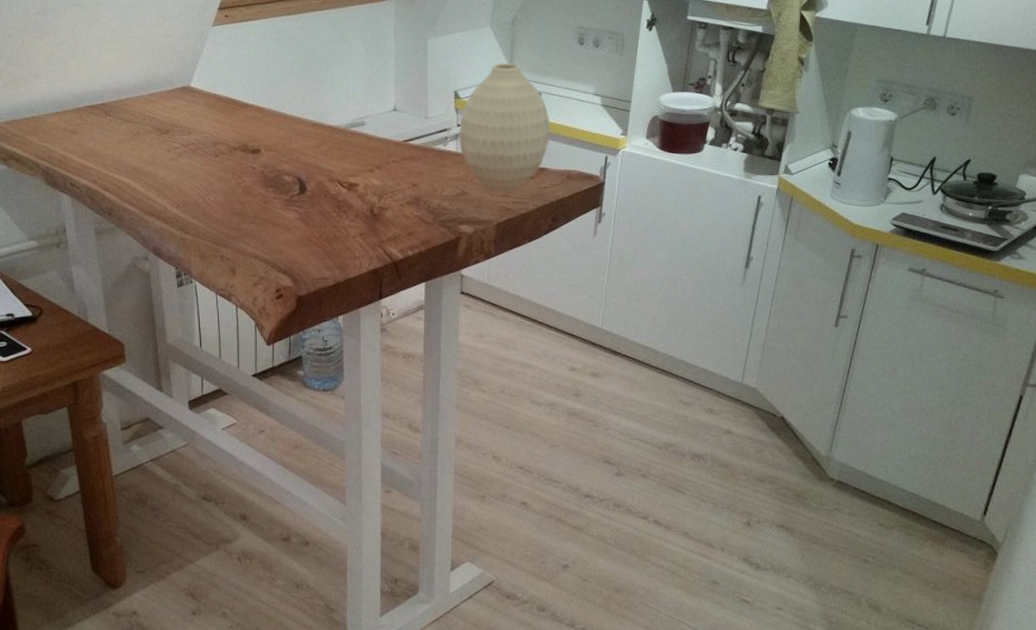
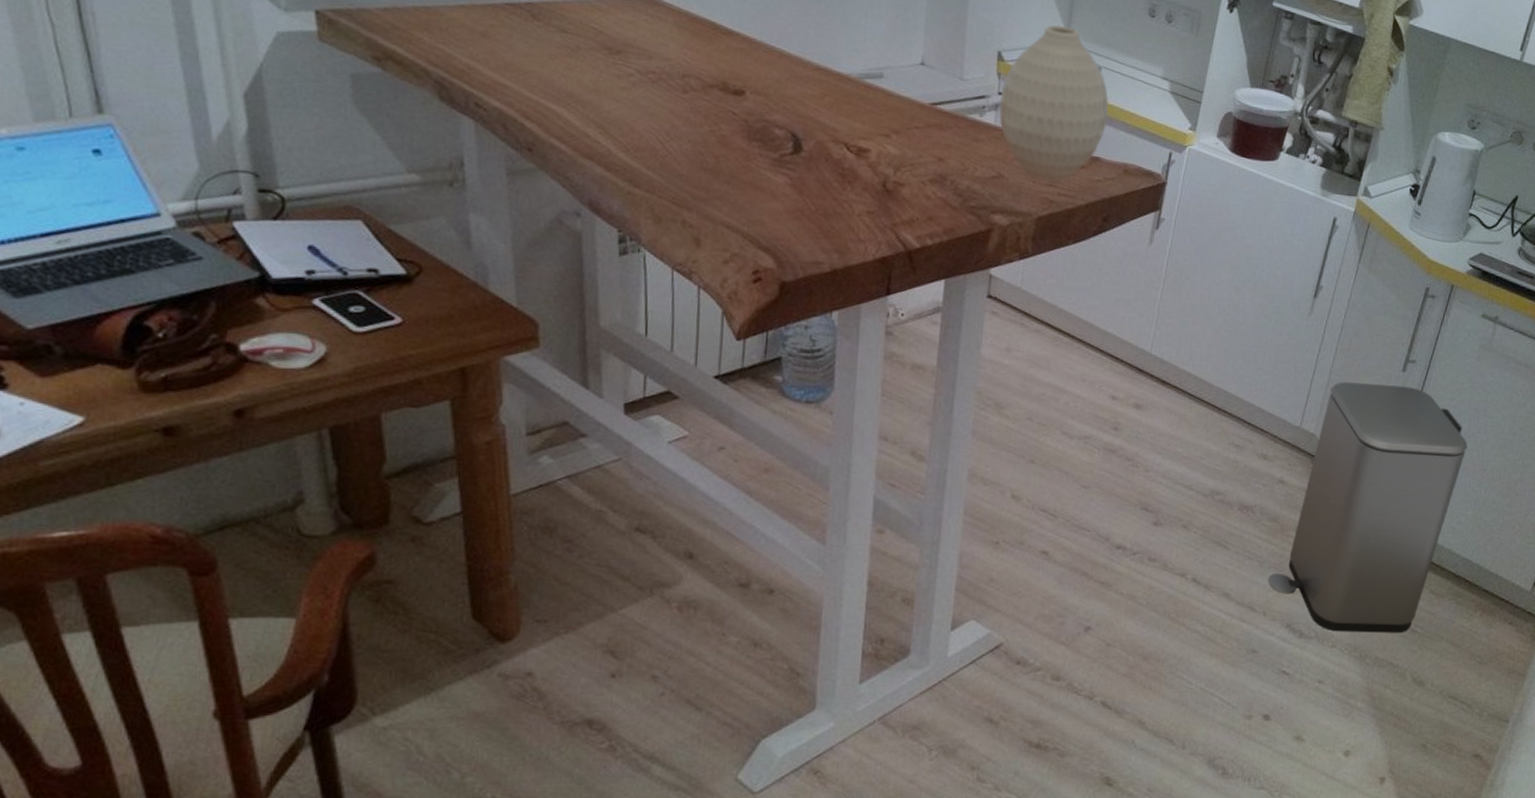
pedal bin: none [723,340,905,563] -> present [1268,382,1468,633]

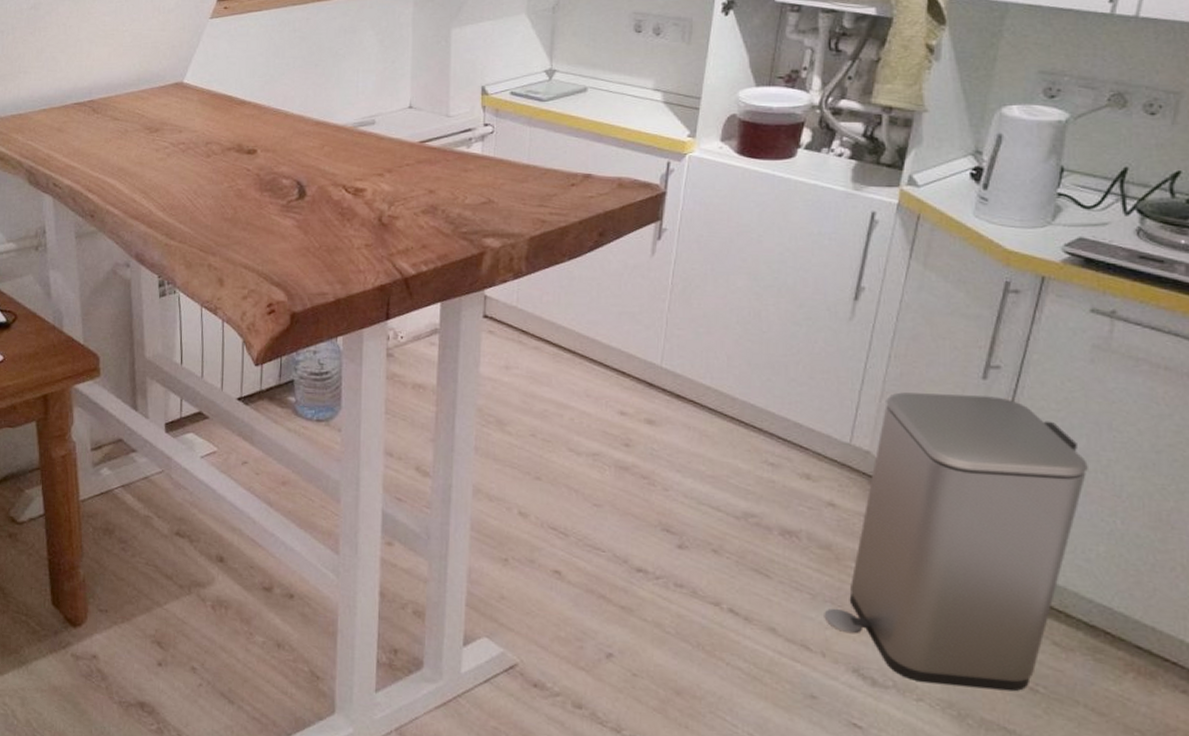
vase: present [998,25,1109,182] -> none [485,55,598,203]

